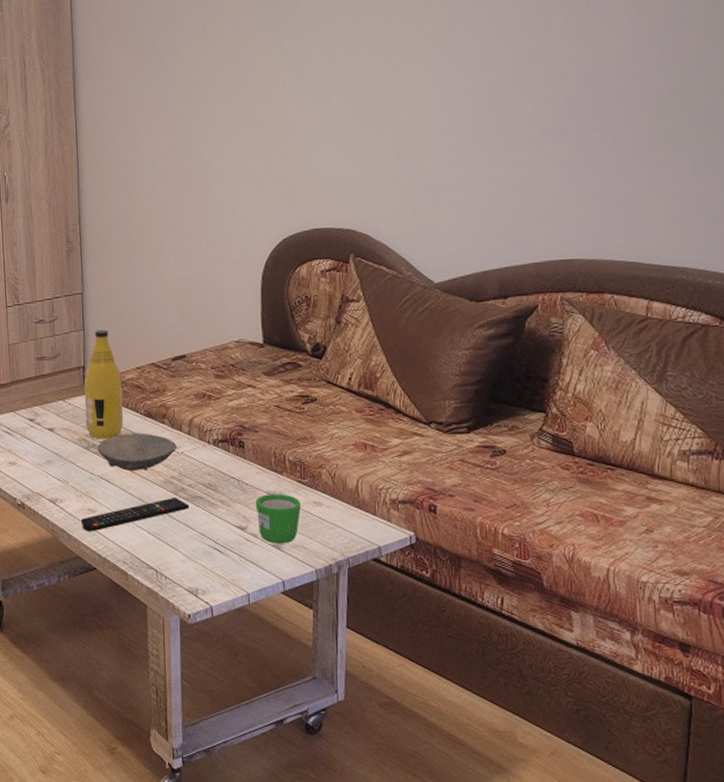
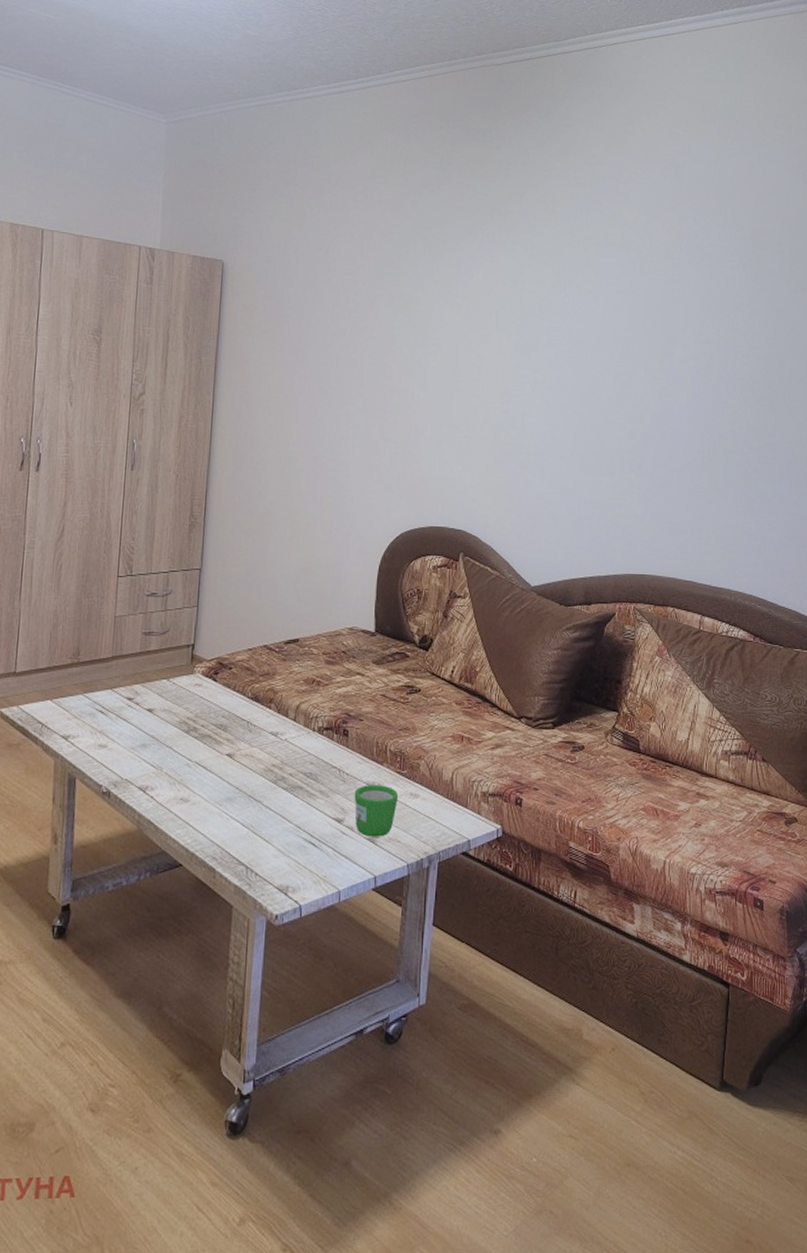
remote control: present [80,497,190,532] -> none [170,786,288,824]
bottle: present [84,329,124,439] -> none [188,607,232,723]
bowl: present [97,433,178,471] -> none [197,717,282,757]

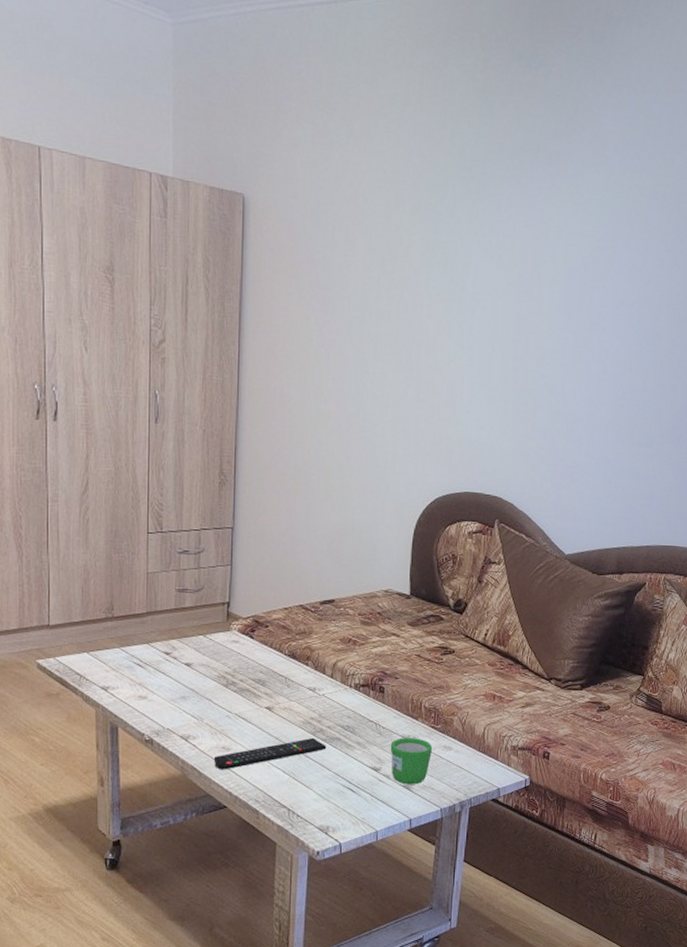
remote control: none [170,786,288,824] -> present [213,737,327,770]

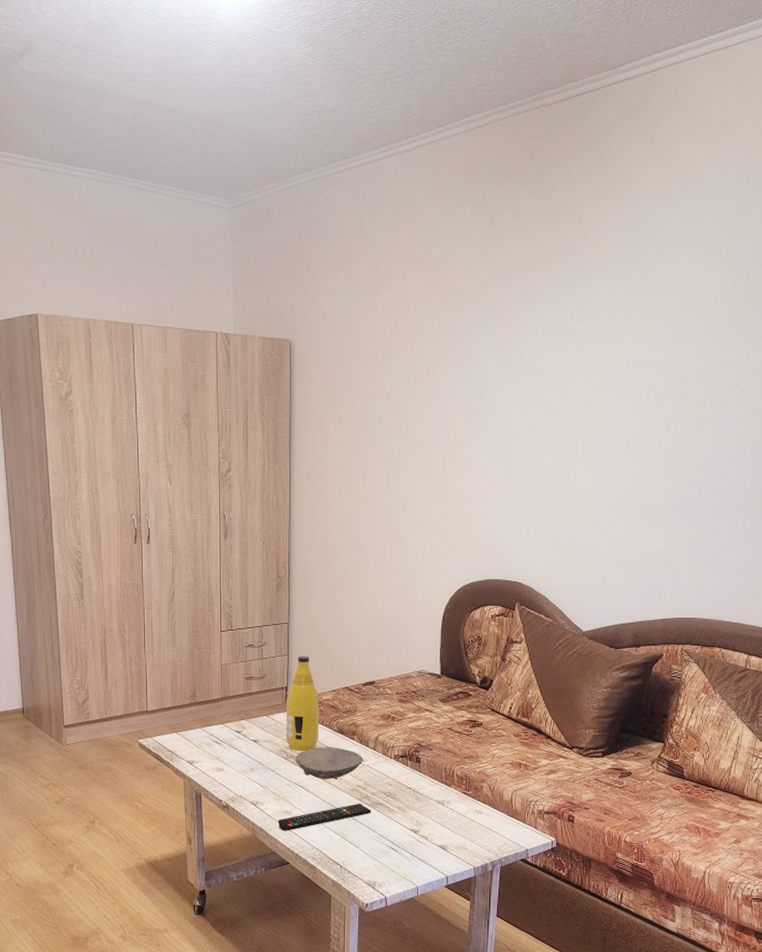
bottle: none [226,566,268,678] -> present [286,656,319,751]
bowl: none [236,673,319,710] -> present [295,747,364,779]
mug: present [390,738,433,784] -> none [427,803,465,845]

